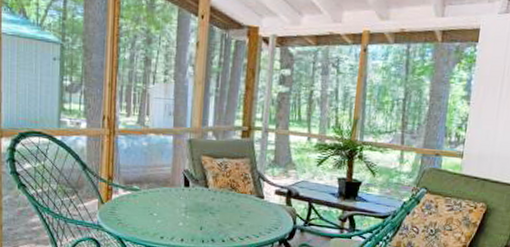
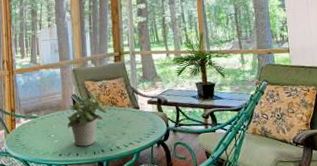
potted plant: none [174,172,225,233] -> present [67,93,107,147]

